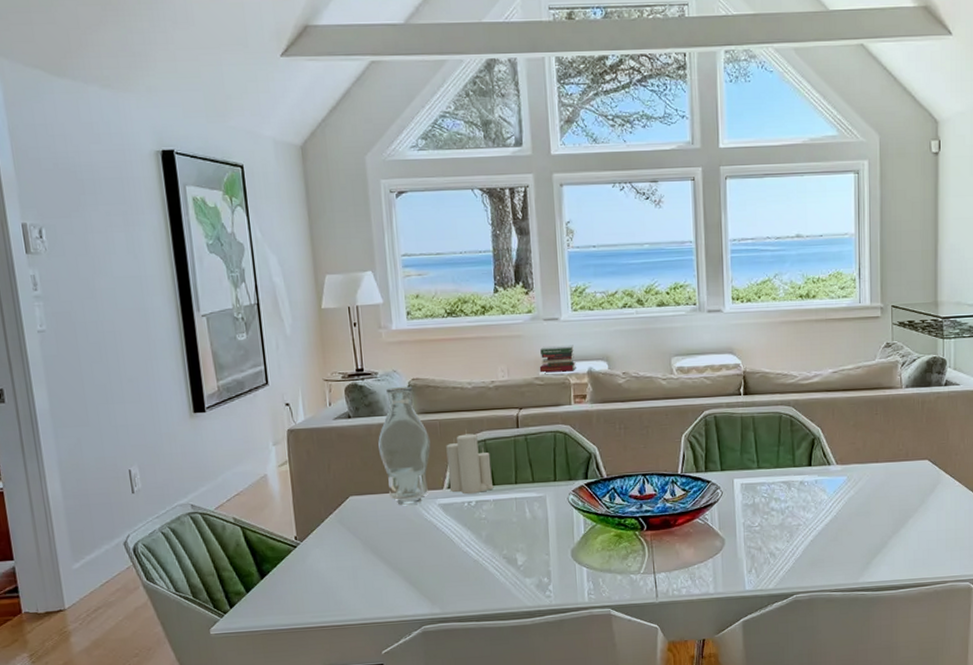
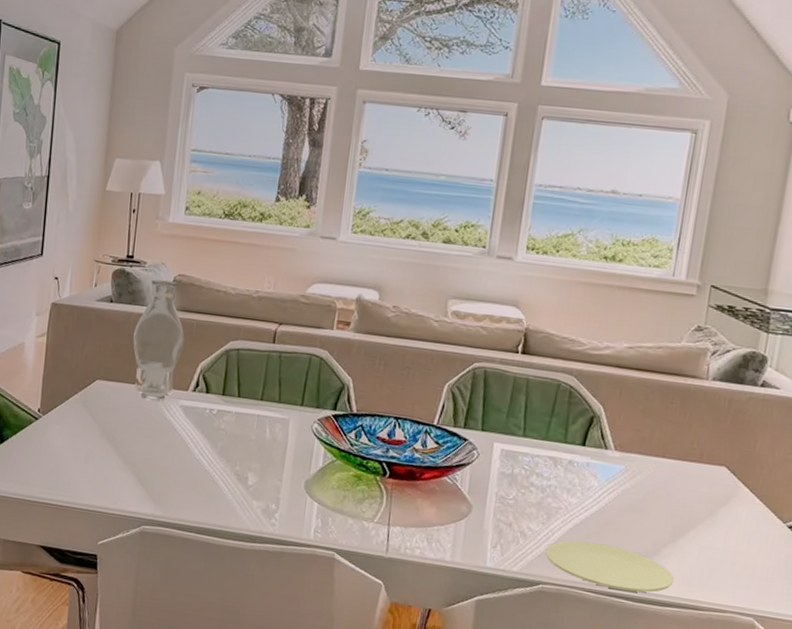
candle: present [446,429,494,495] -> none [194,334,241,403]
books: present [539,345,576,373] -> none [306,264,347,295]
plate: none [794,547,903,585] -> present [545,540,675,593]

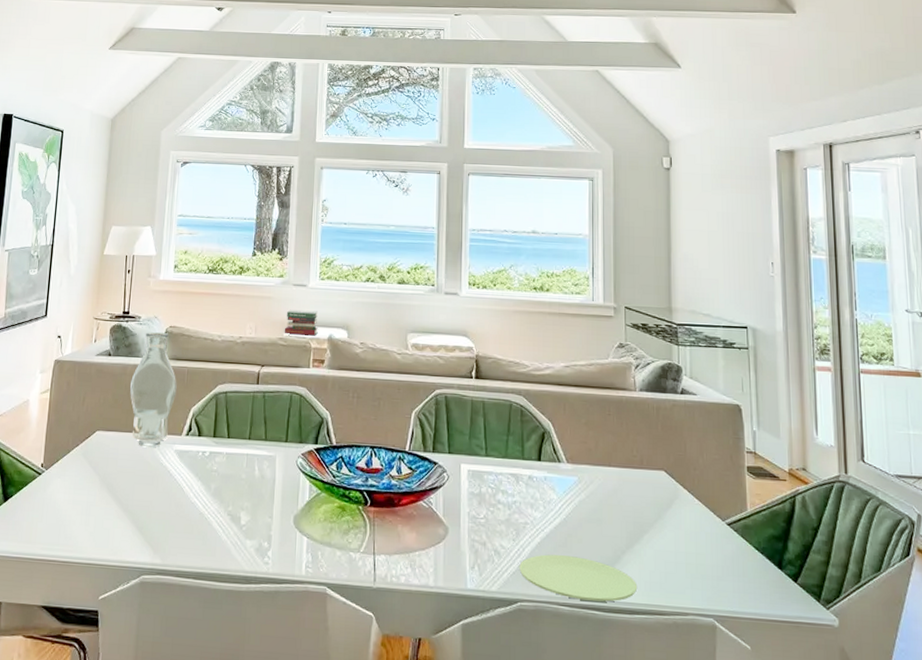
books: none [306,264,347,295] -> present [284,309,318,336]

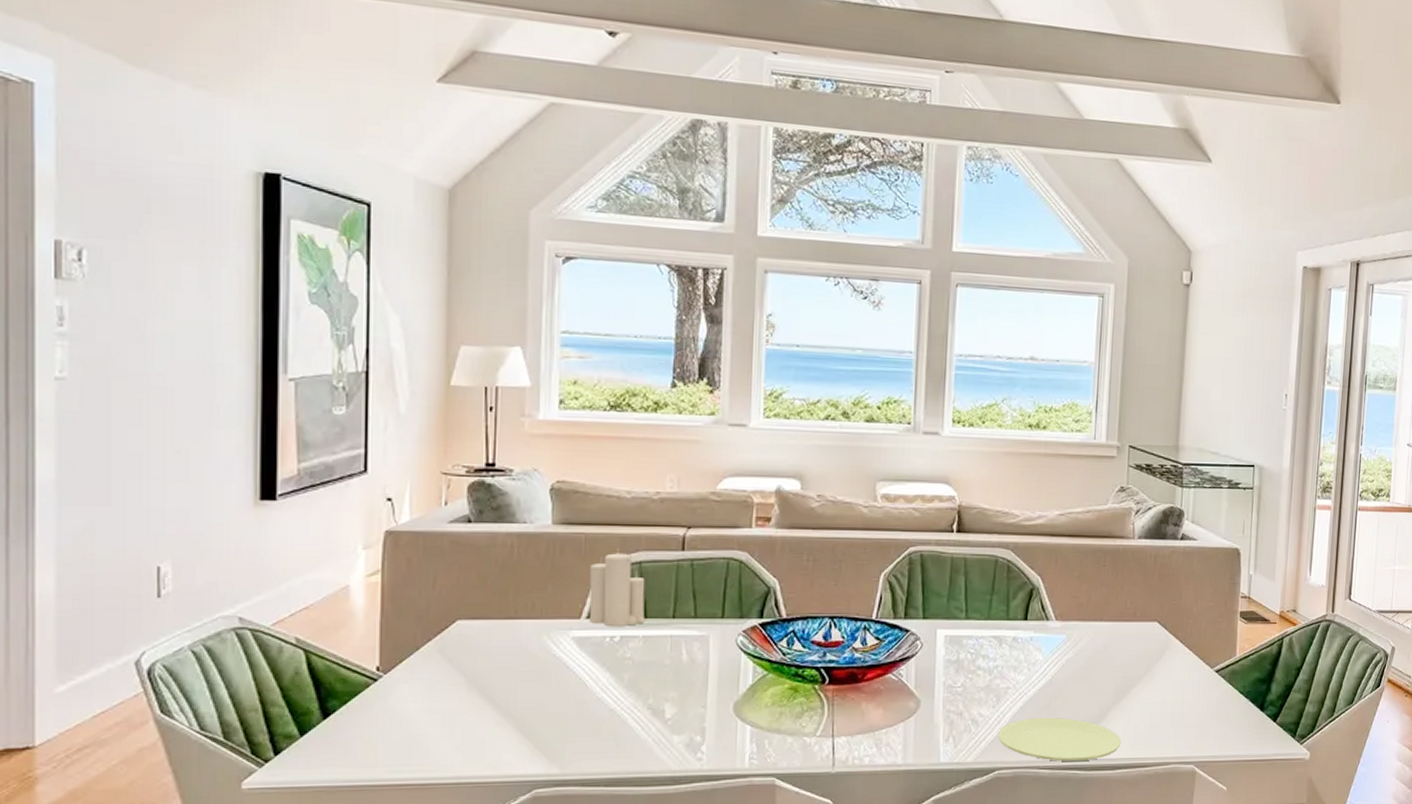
vase: present [129,332,177,448] -> none [502,489,571,637]
candle: none [187,379,229,445] -> present [589,547,646,627]
books: present [284,309,318,336] -> none [717,456,762,488]

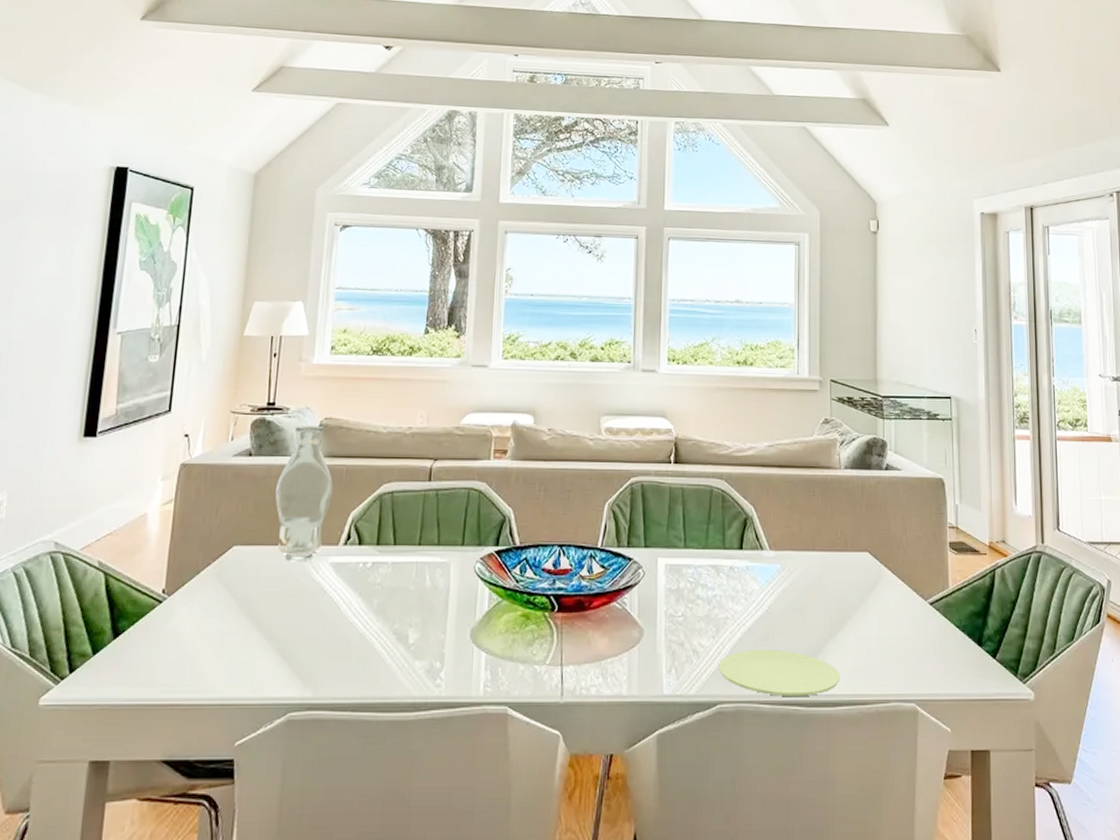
vase: none [502,489,571,637] -> present [274,426,334,562]
candle: present [589,547,646,627] -> none [345,478,396,554]

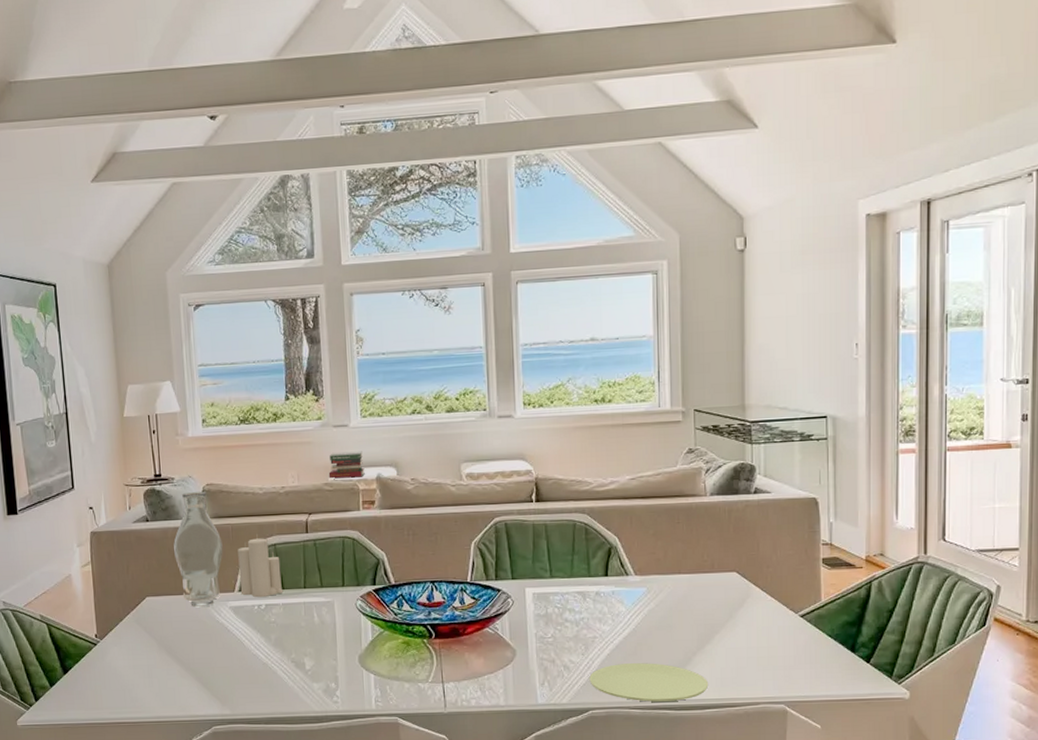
candle: none [345,478,396,554] -> present [238,533,283,598]
books: none [461,394,500,423] -> present [328,451,365,479]

